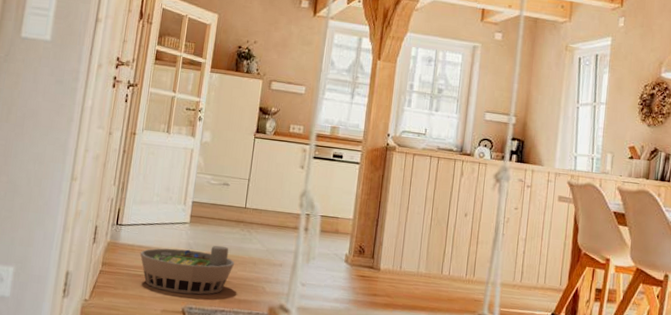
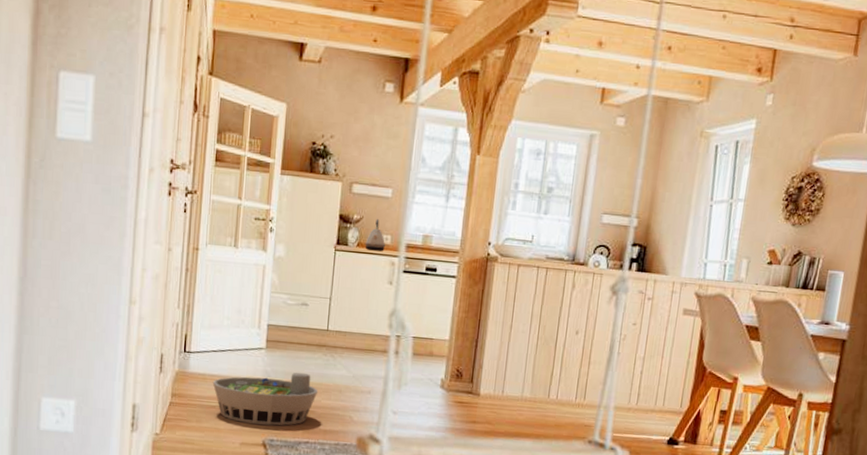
kettle: none [280,111,299,140] -> present [365,218,386,251]

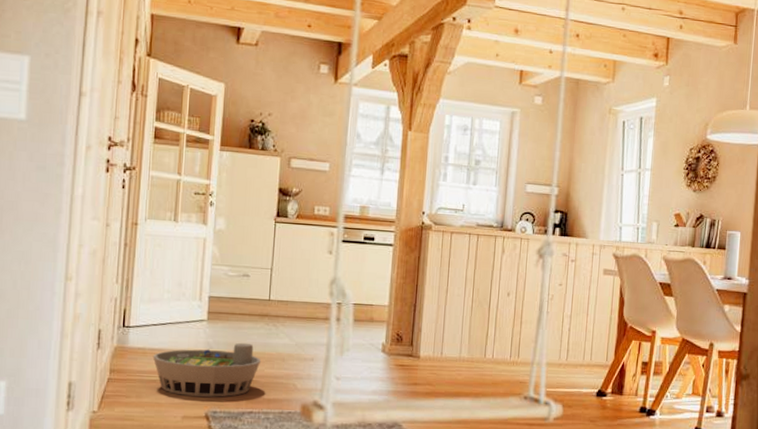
kettle: present [365,218,386,251] -> none [304,191,325,222]

